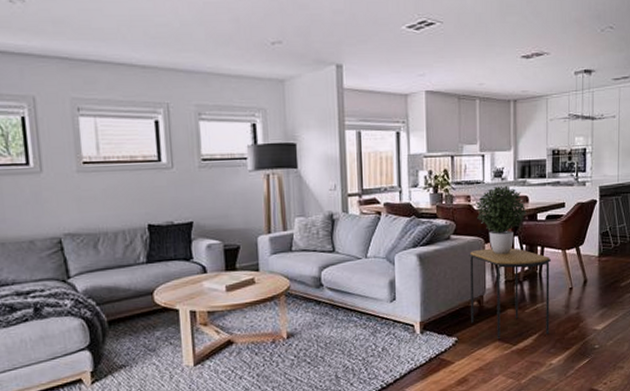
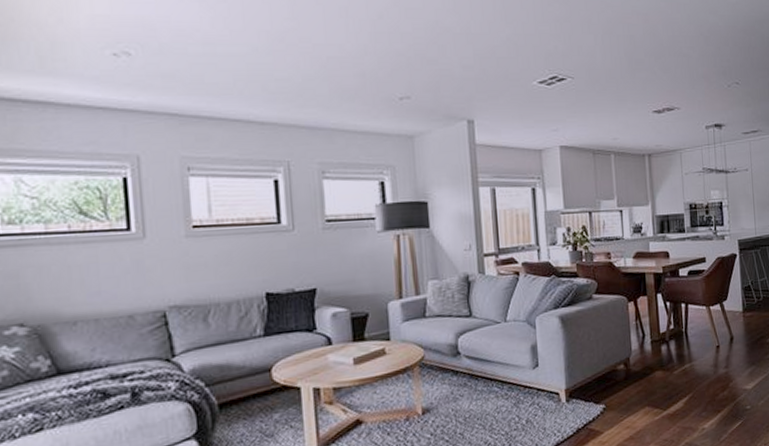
side table: present [469,248,551,340] -> none [612,306,700,405]
potted plant: present [476,185,528,255] -> none [616,240,670,314]

